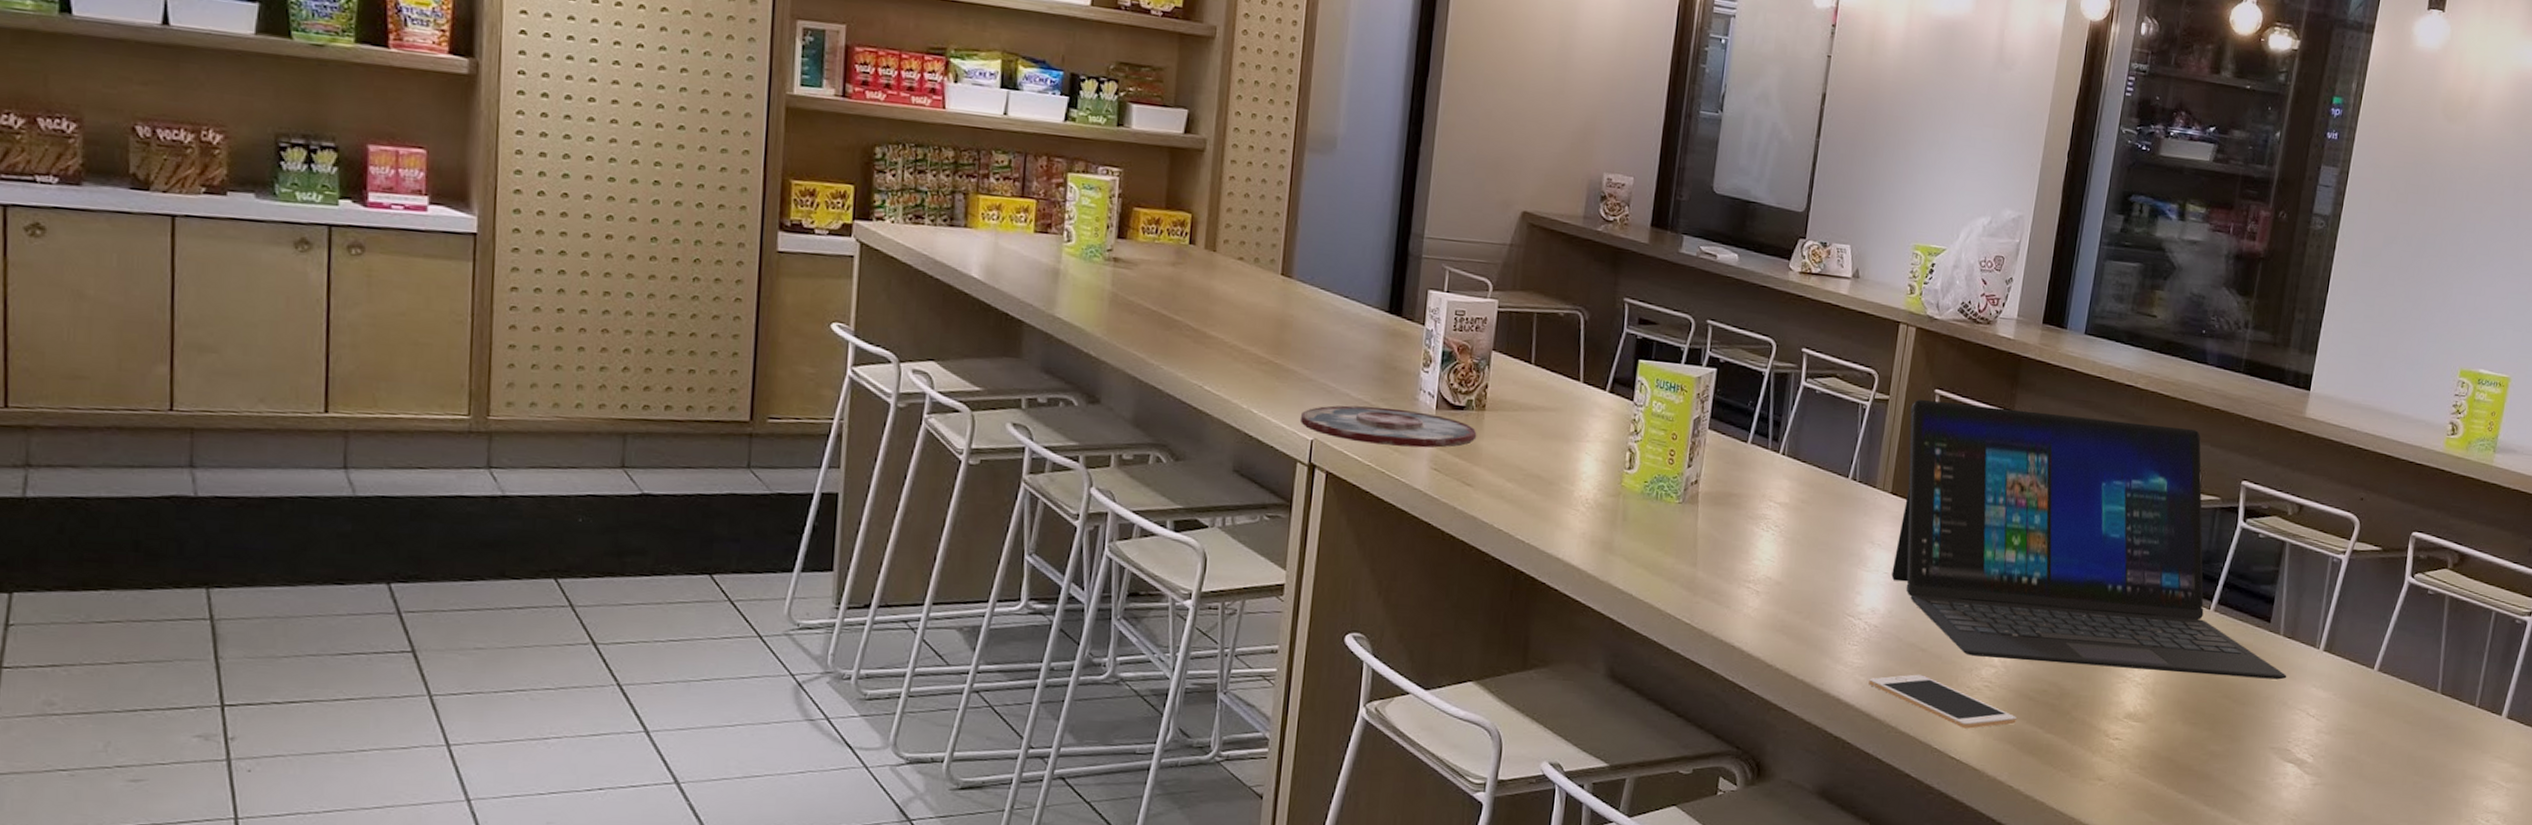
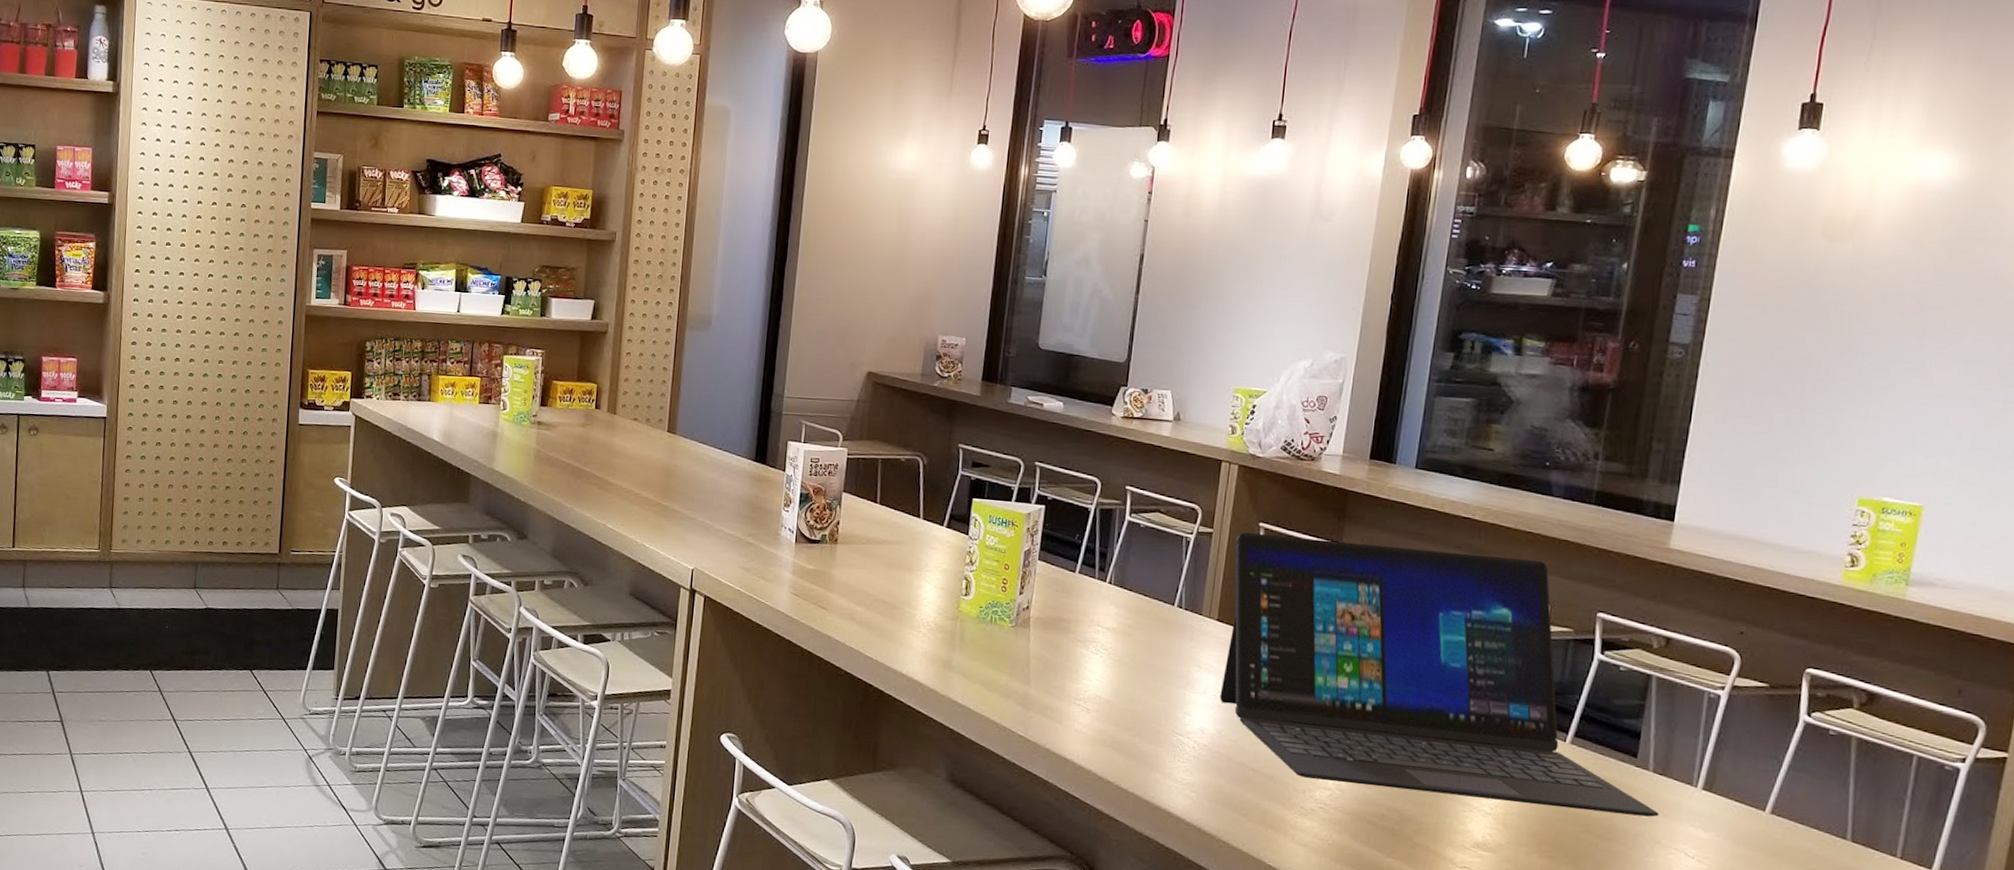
plate: present [1299,405,1477,448] -> none [682,540,831,576]
cell phone: present [1868,674,2017,729] -> none [1199,792,1354,849]

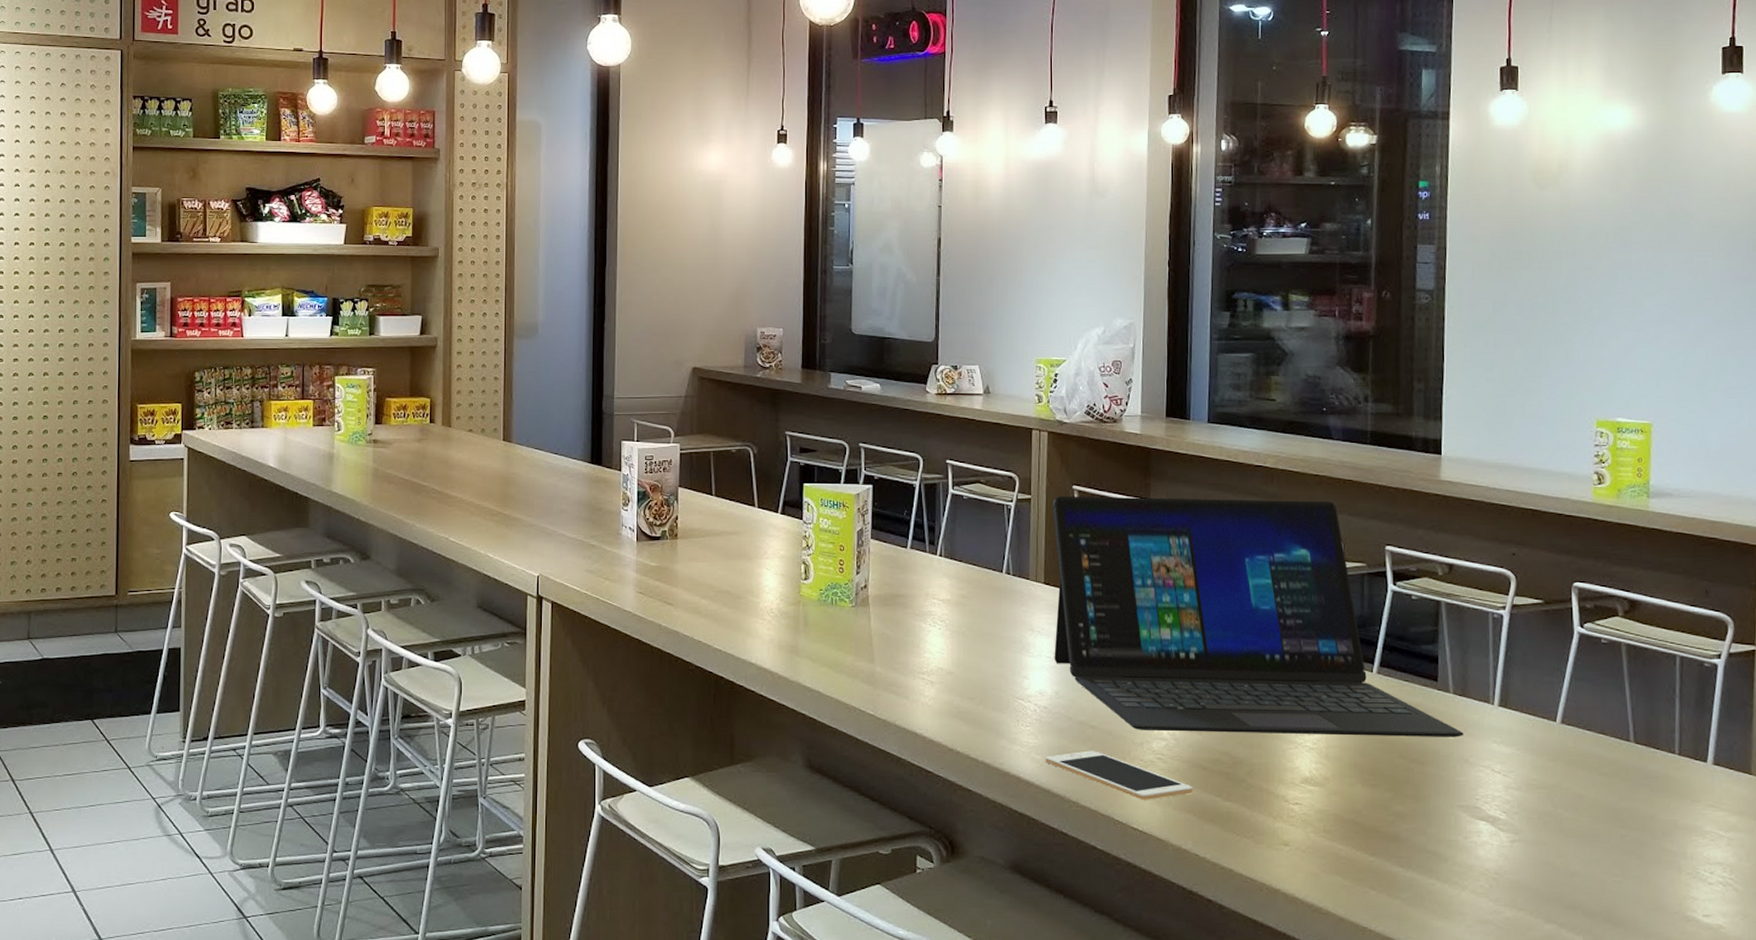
cell phone: none [1199,792,1354,849] -> present [1045,750,1193,800]

